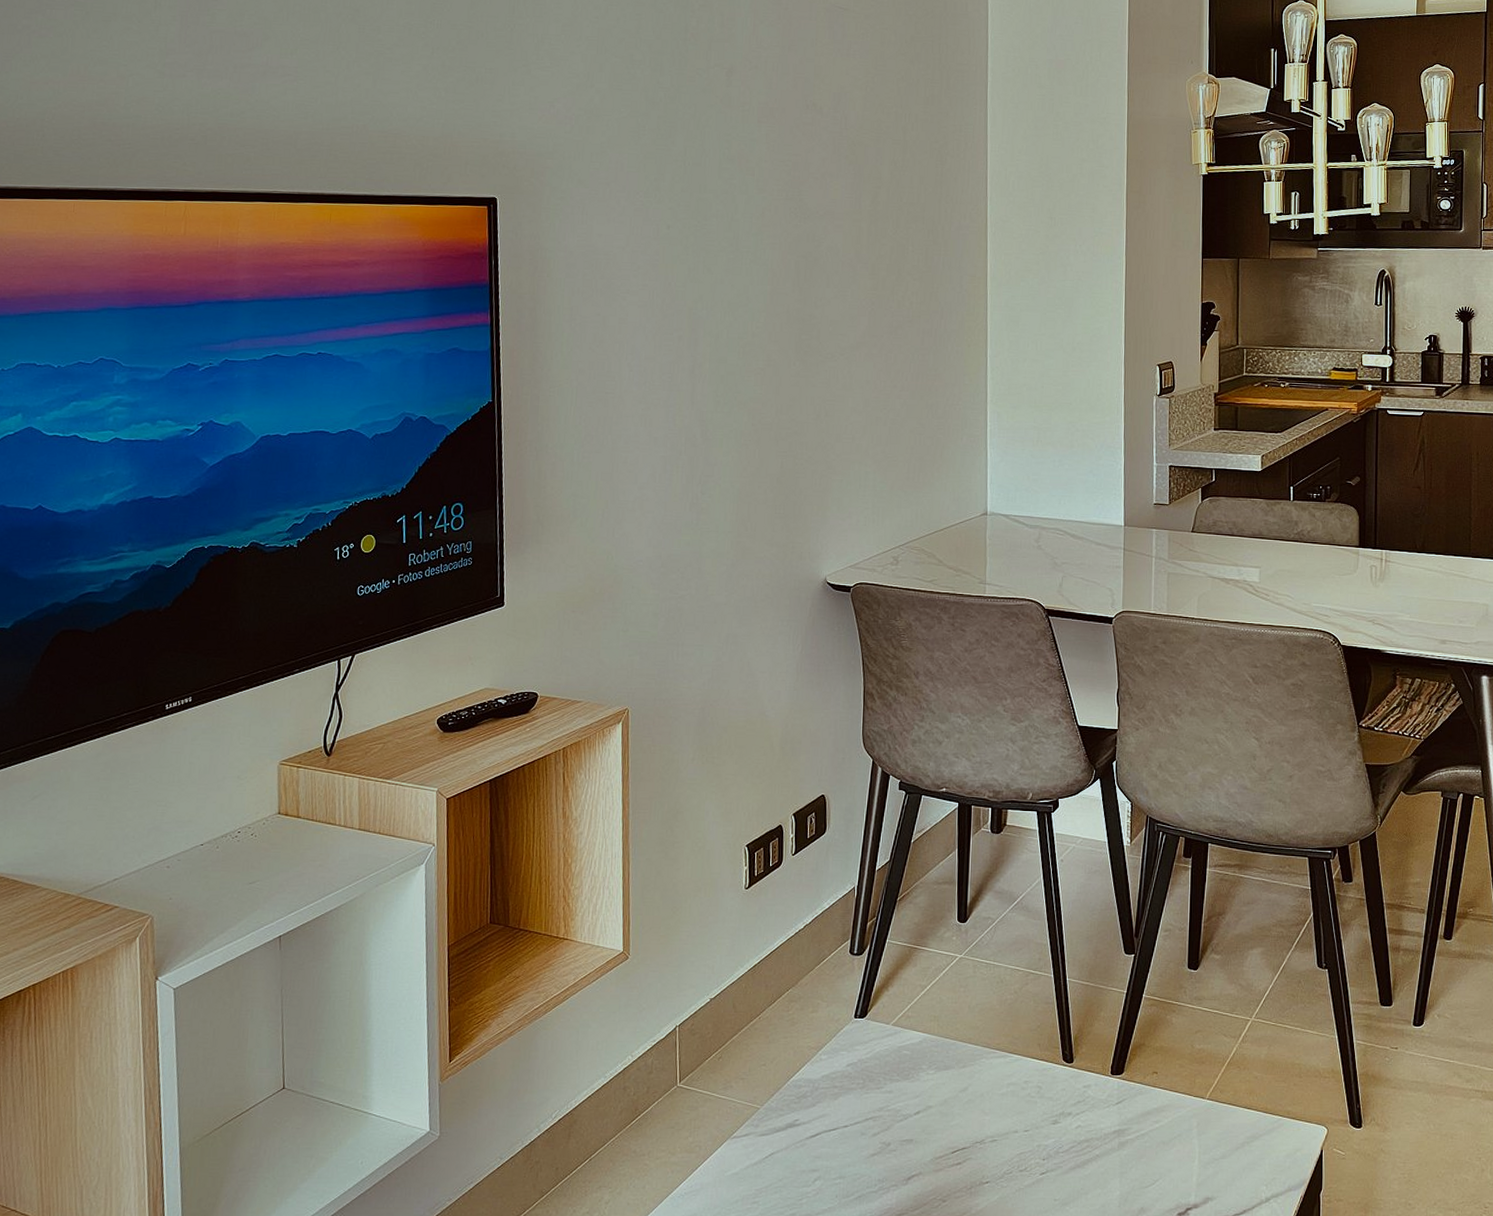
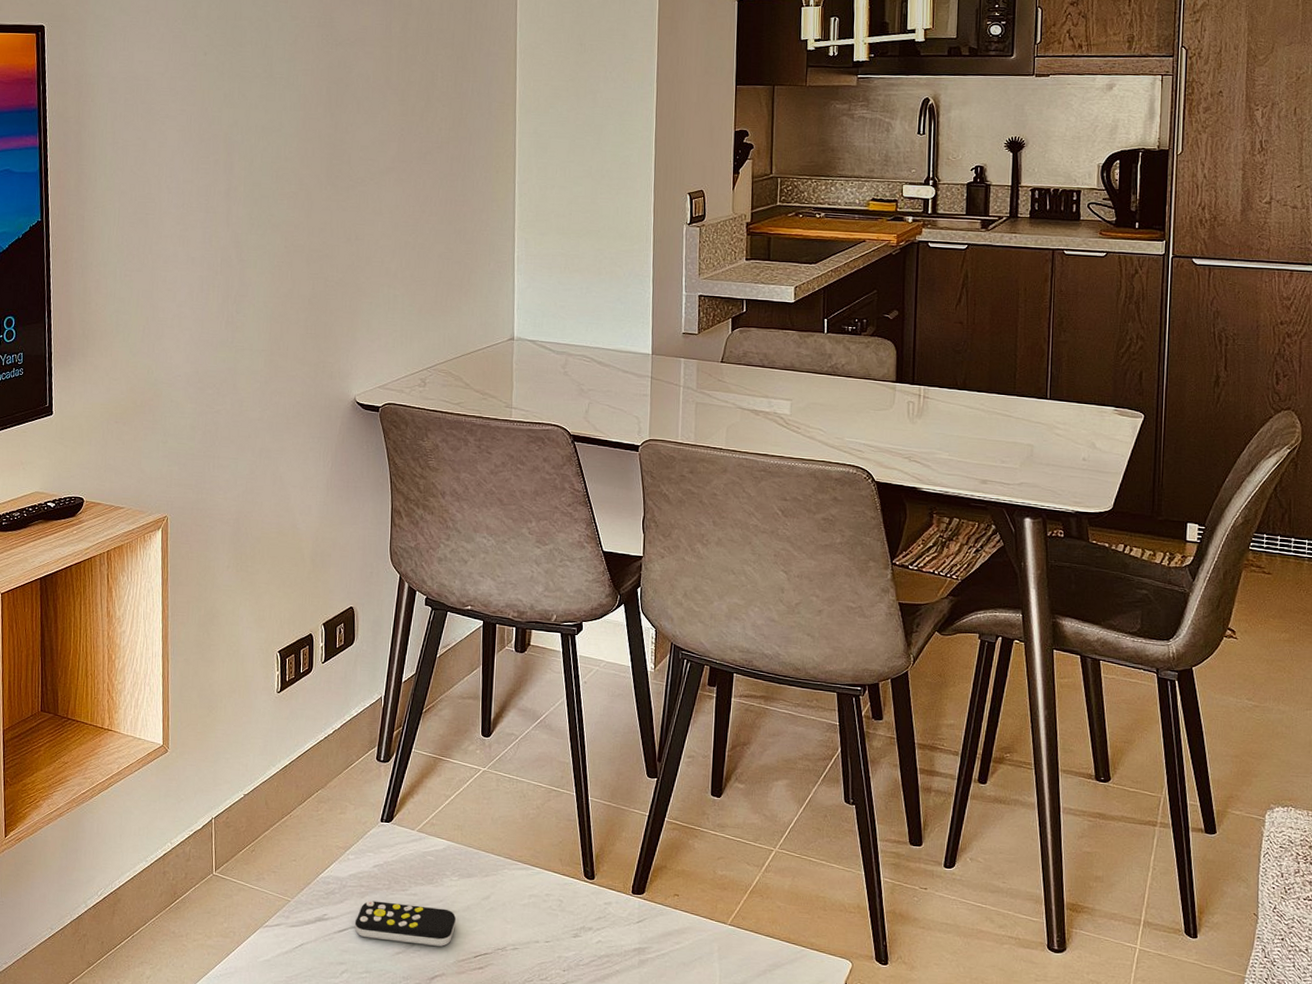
remote control: none [827,1102,933,1144] -> present [354,900,456,946]

